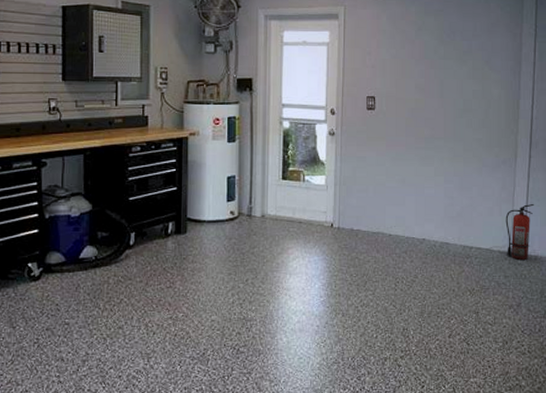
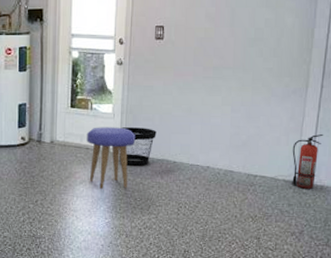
stool: none [299,199,350,265] -> present [86,127,136,189]
wastebasket: none [334,199,371,240] -> present [119,127,157,166]

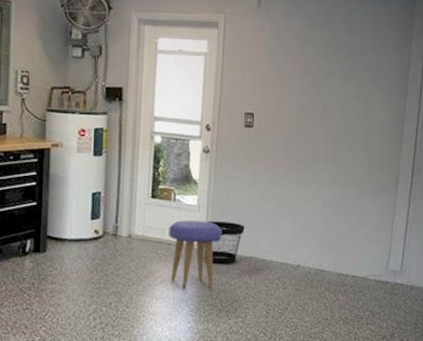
fire extinguisher: present [292,134,324,189] -> none [383,233,414,289]

